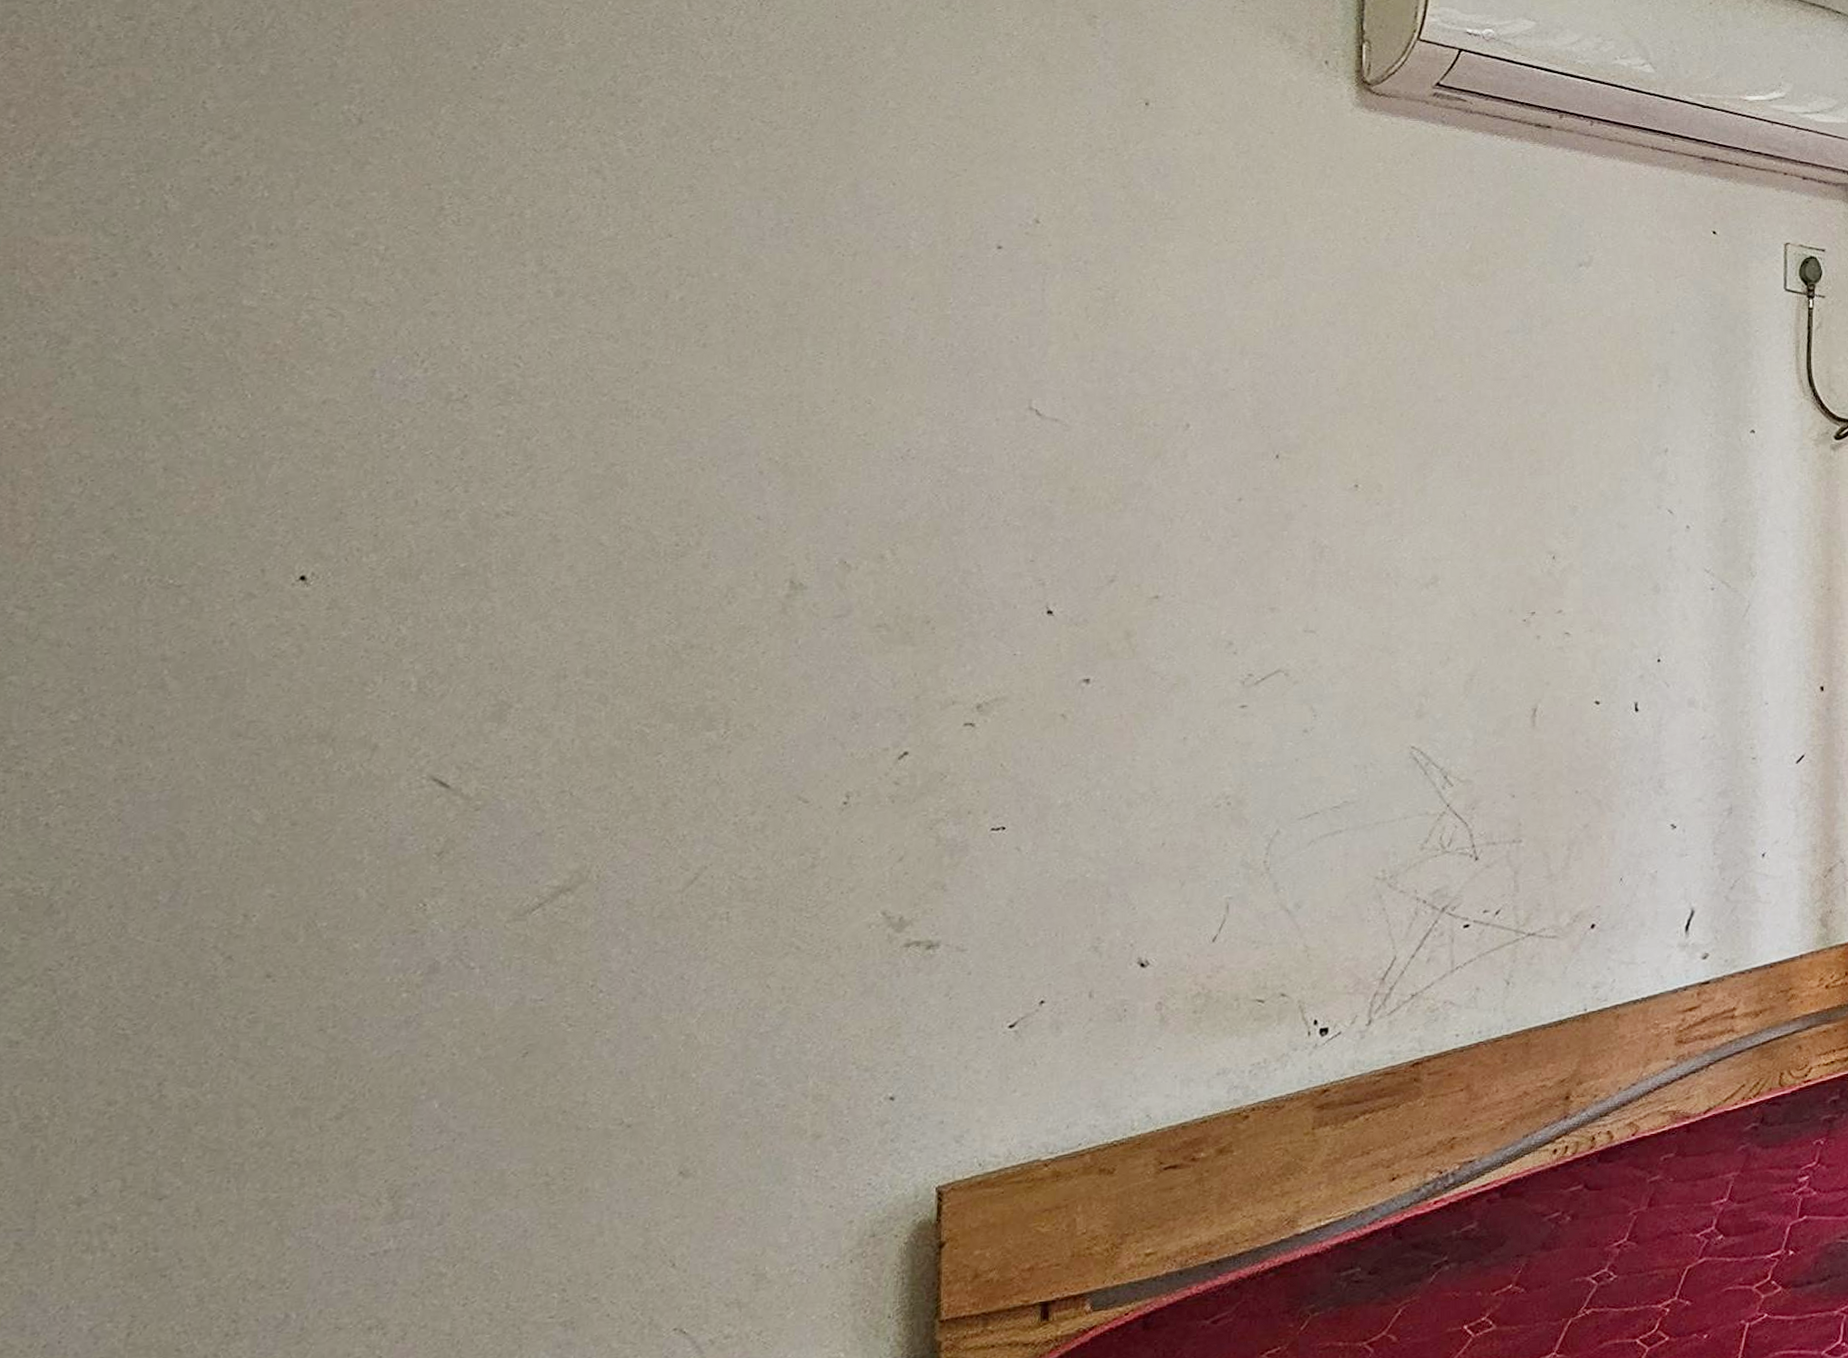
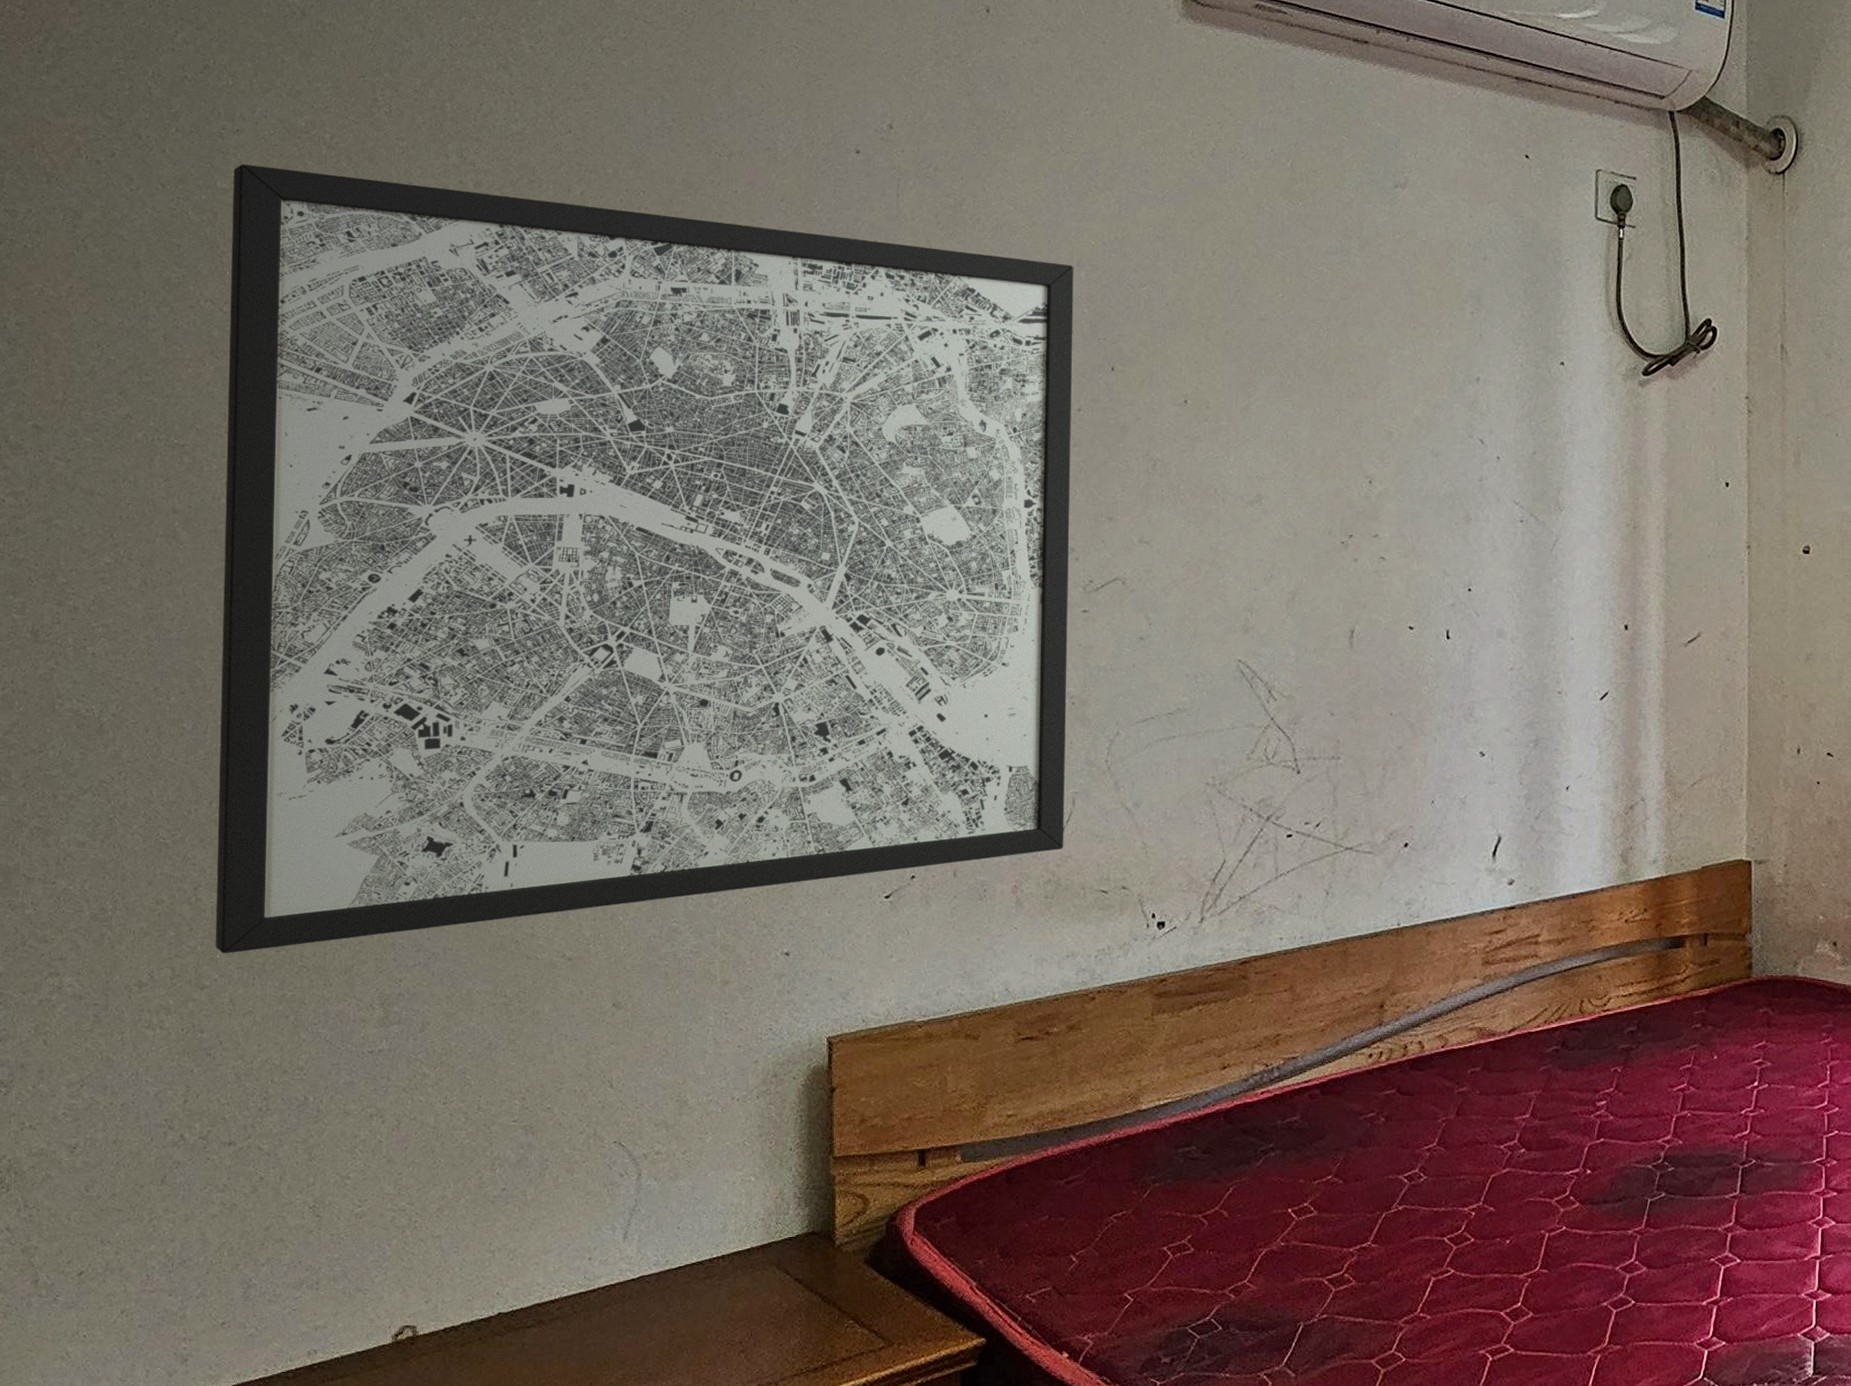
wall art: none [180,280,1236,1157] -> present [215,164,1074,954]

